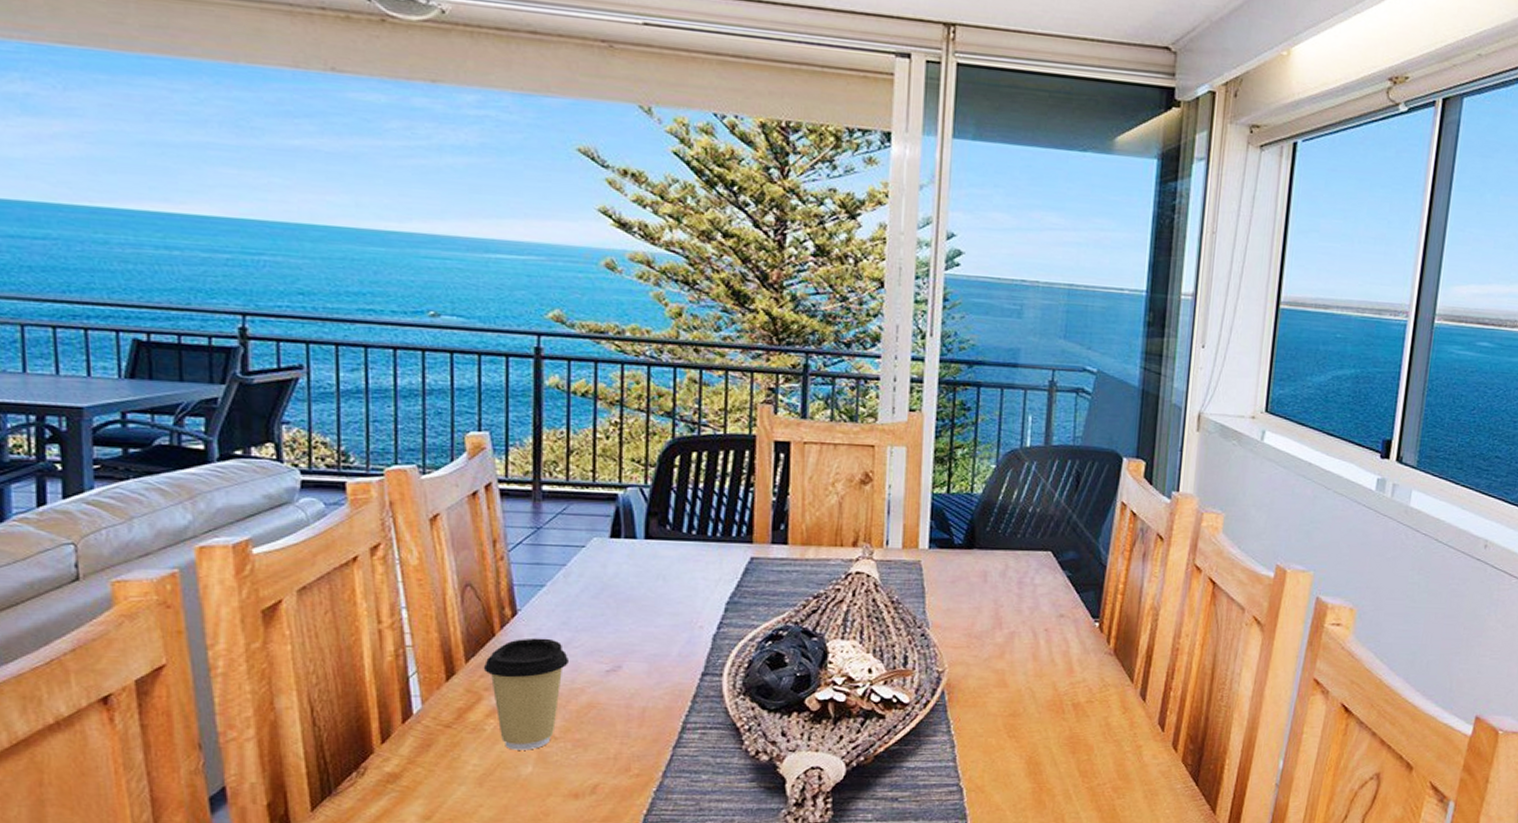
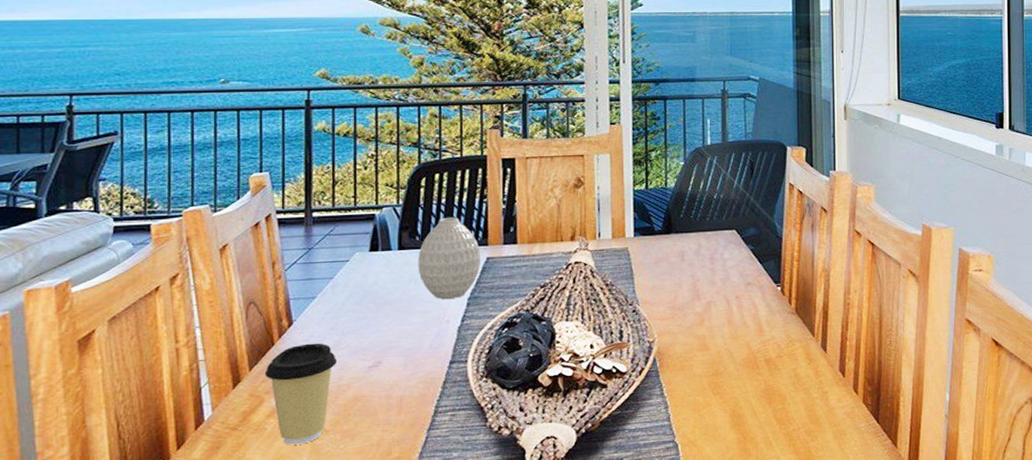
vase: none [667,505,743,602] -> present [418,217,480,300]

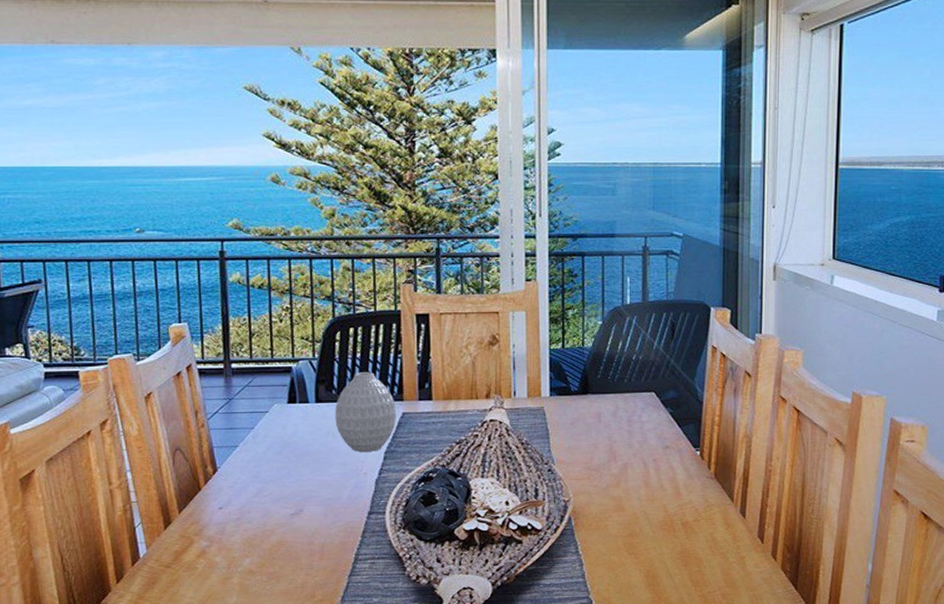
coffee cup: present [264,343,337,445] -> none [193,490,260,584]

